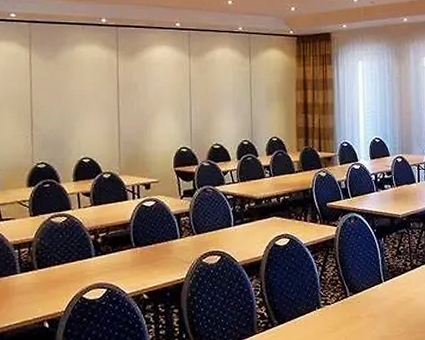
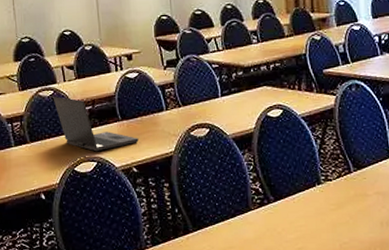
laptop: none [67,223,151,279] -> present [54,96,139,152]

